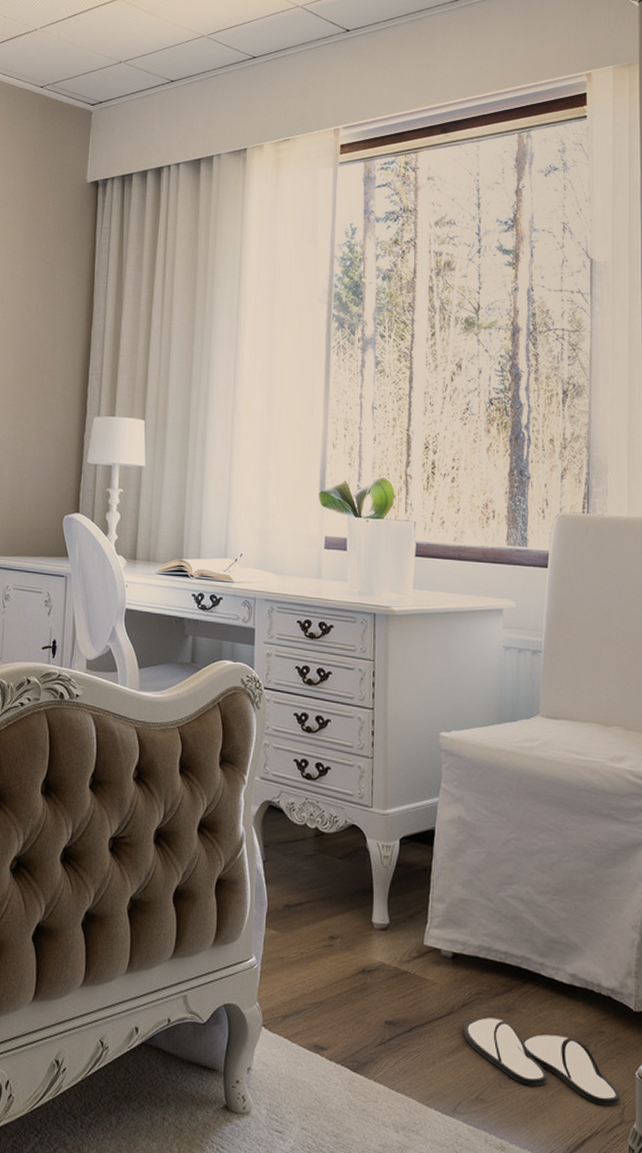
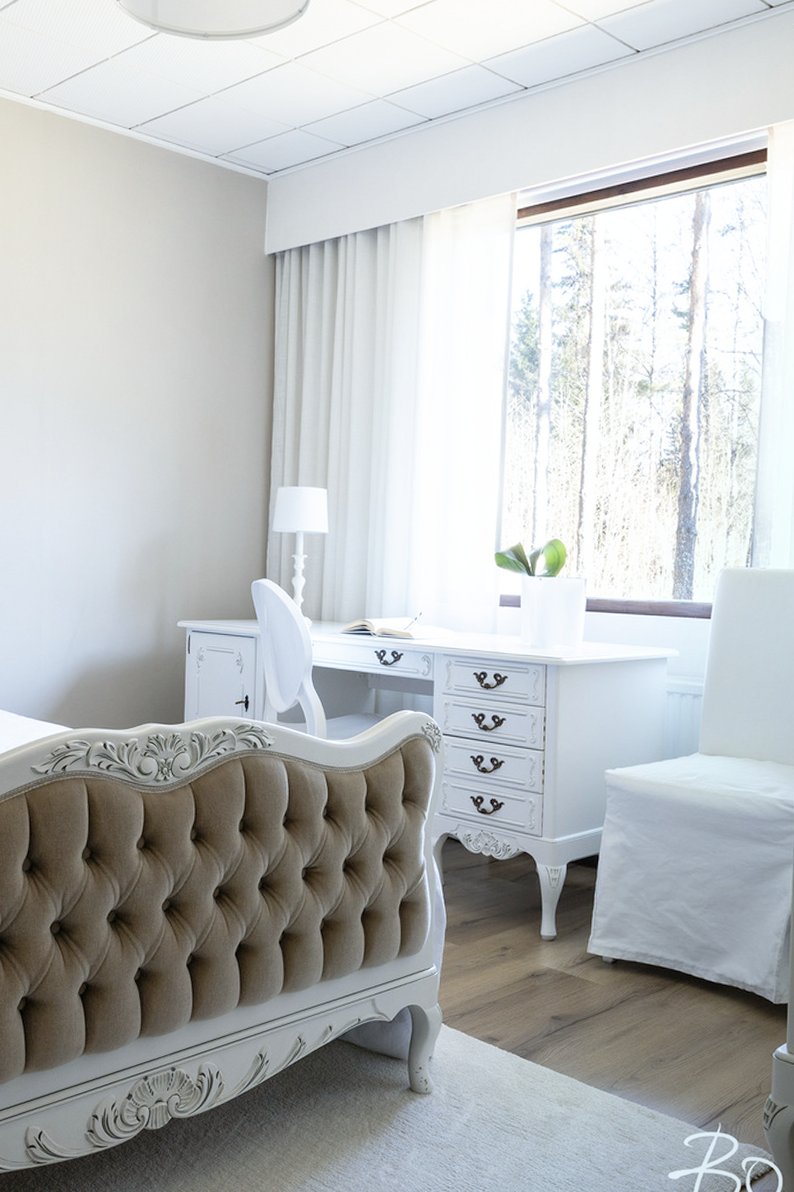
slippers: present [463,1017,622,1106] -> none [621,1012,760,1081]

